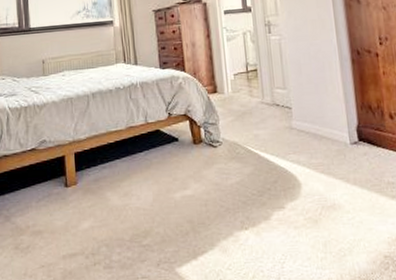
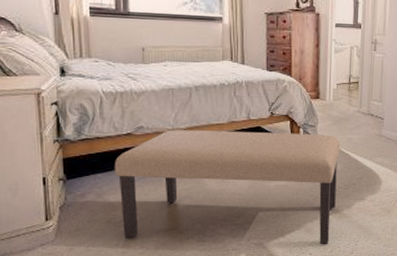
bench: none [20,132,251,269] -> present [114,130,340,245]

